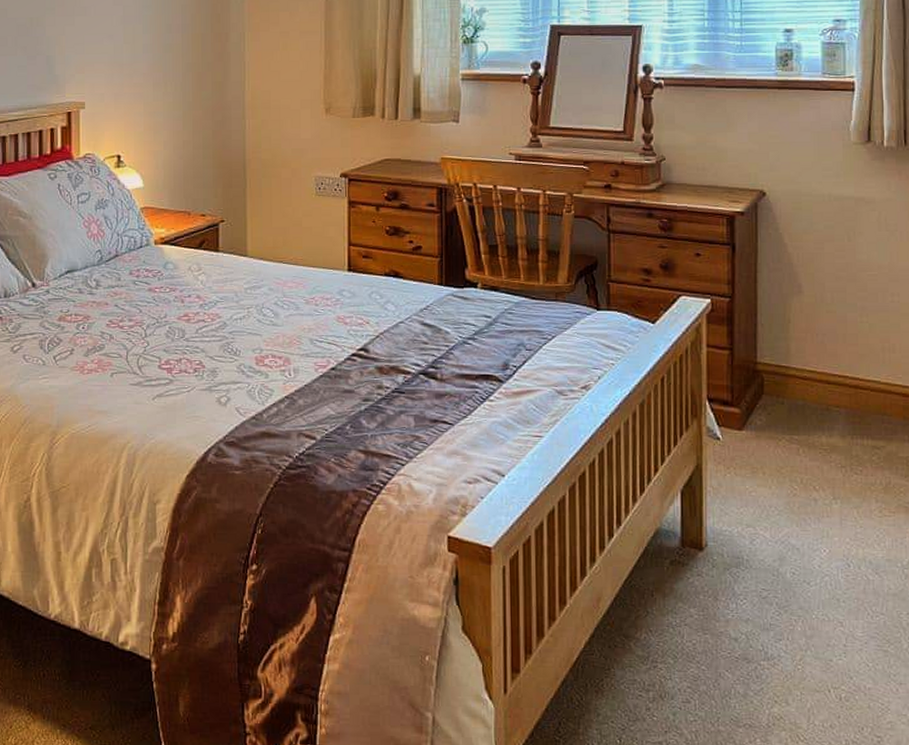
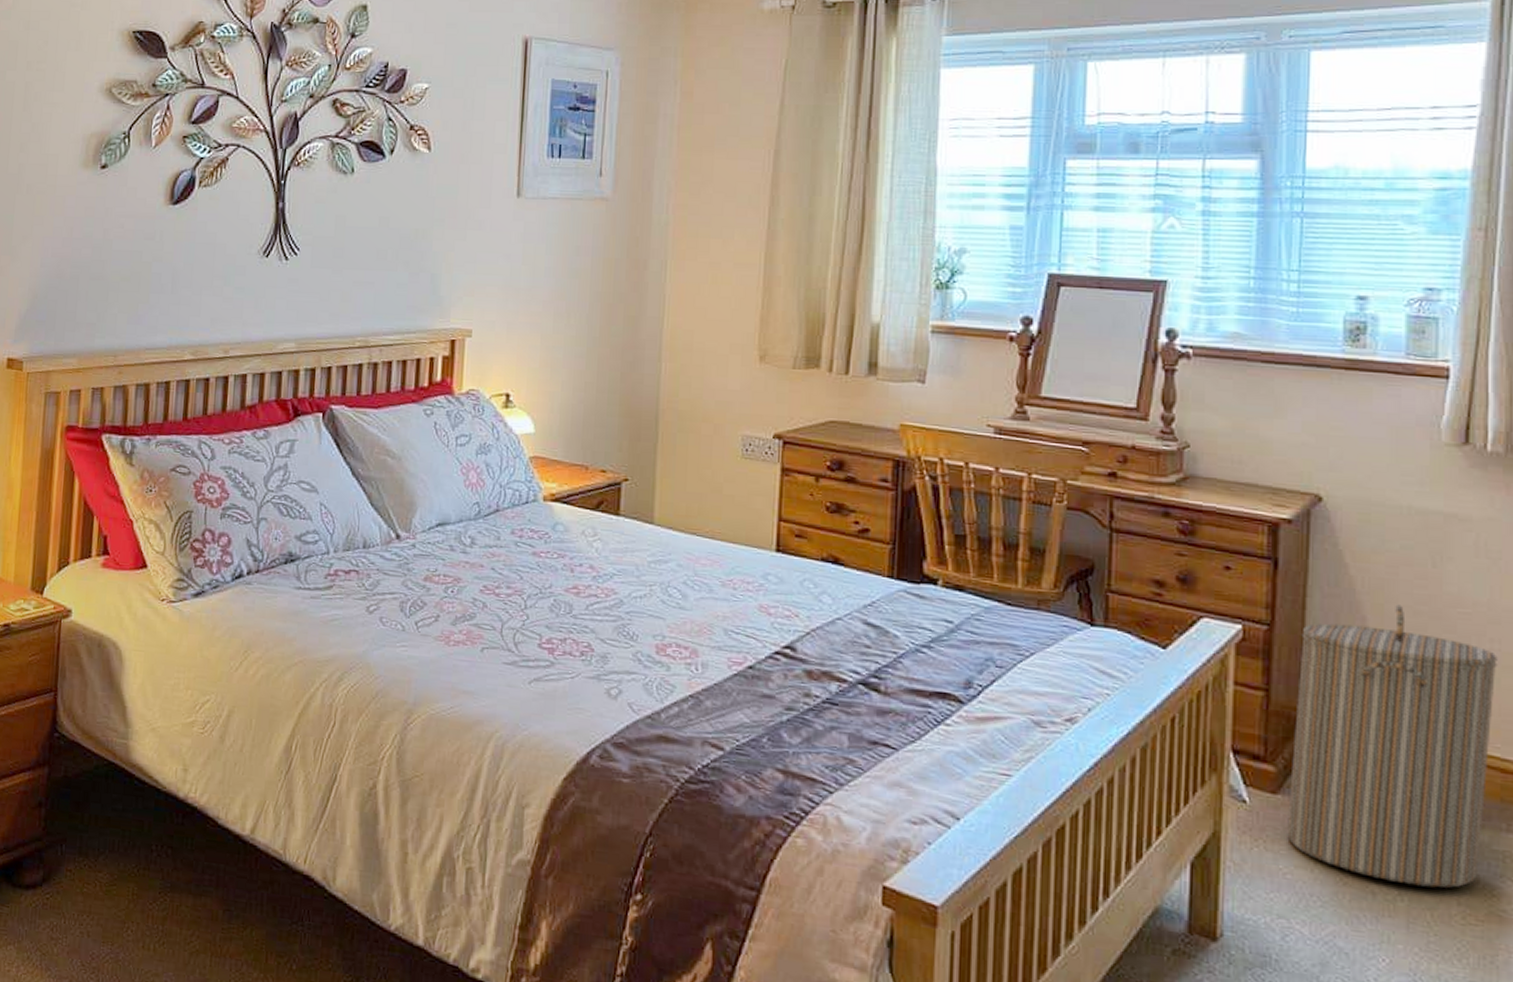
laundry hamper: none [750,273,897,491] -> present [1287,604,1497,888]

